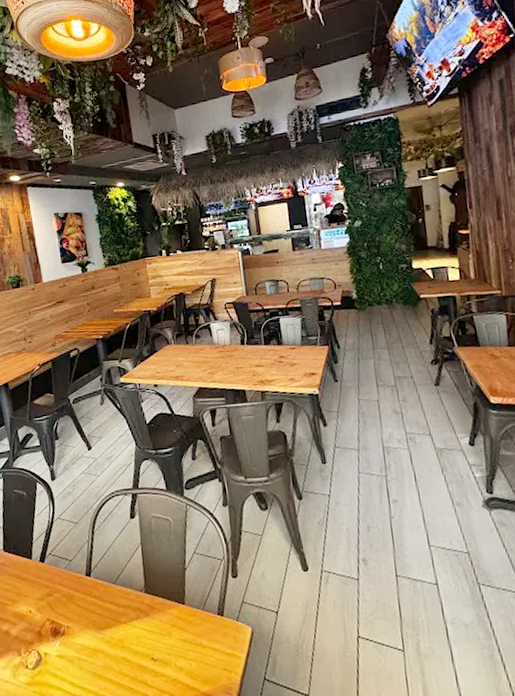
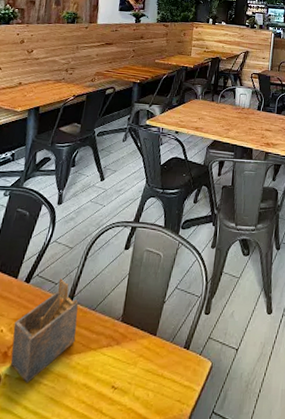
napkin holder: none [40,555,104,660] -> present [10,278,79,383]

